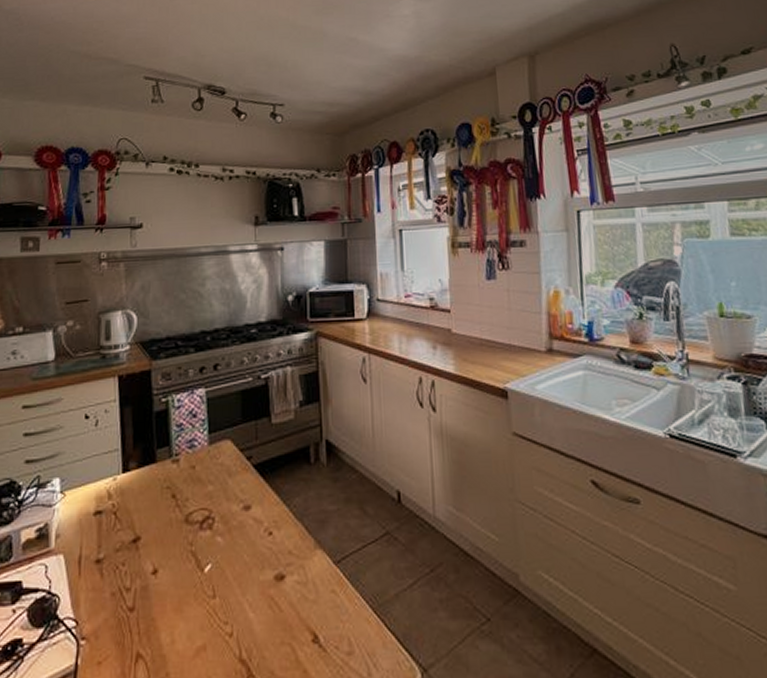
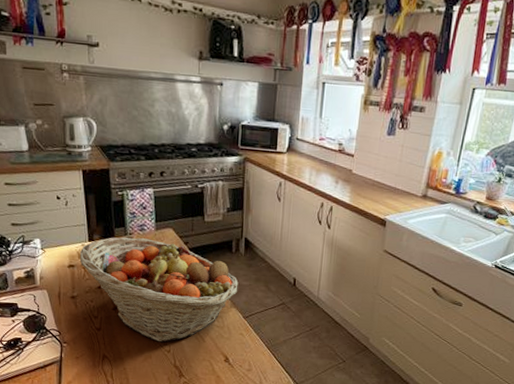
fruit basket: none [109,458,323,620] -> present [79,237,239,342]

